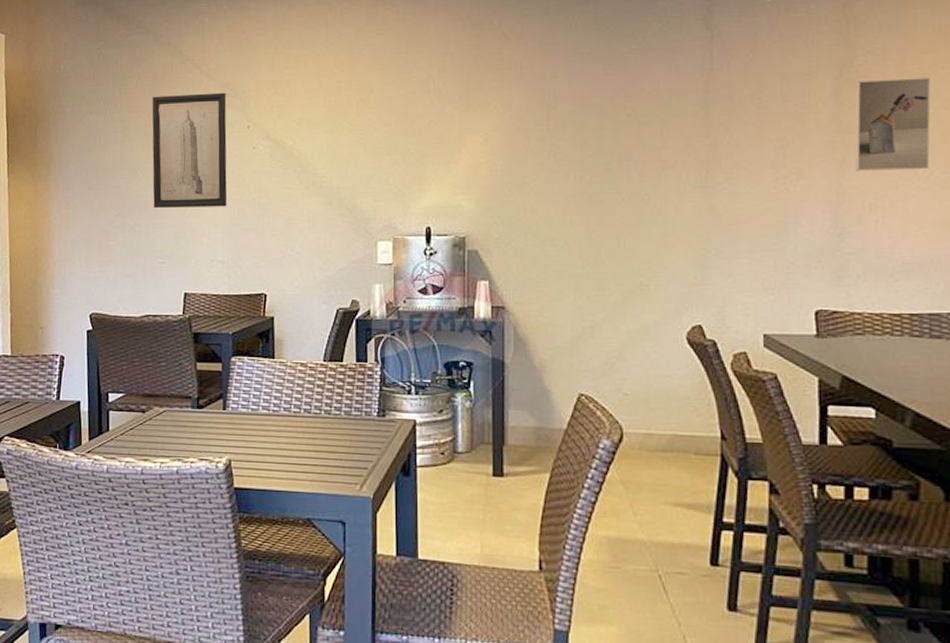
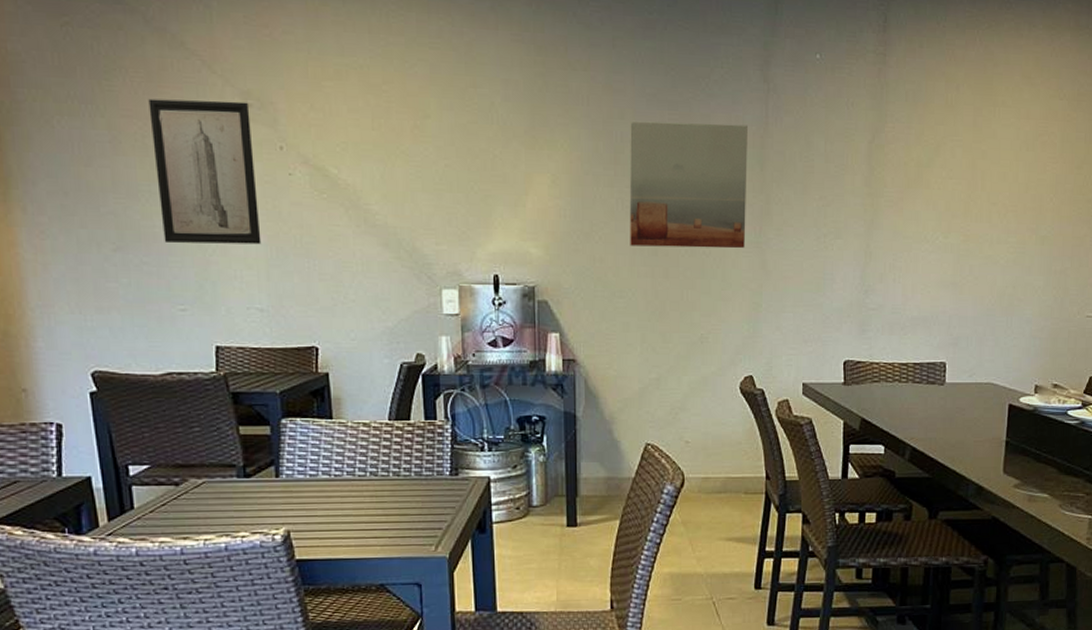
wall art: none [562,73,690,196] -> present [629,120,747,249]
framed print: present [855,78,931,171] -> none [881,146,941,235]

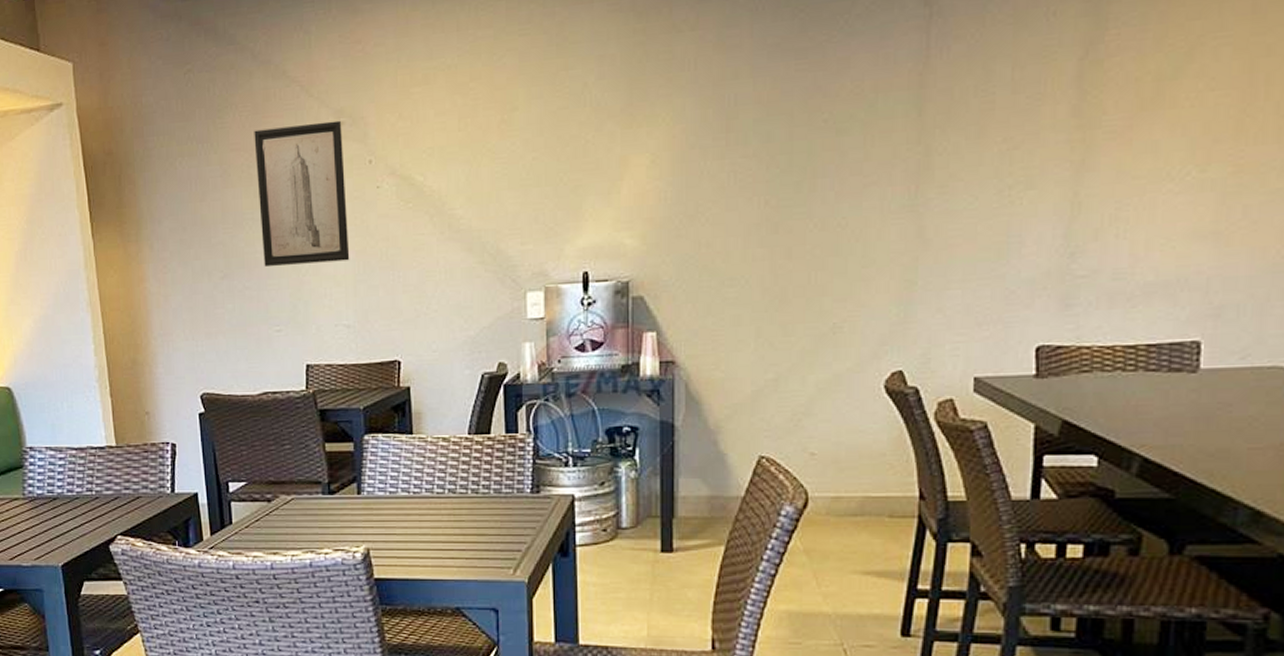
wall art: present [629,120,747,249] -> none [743,62,901,225]

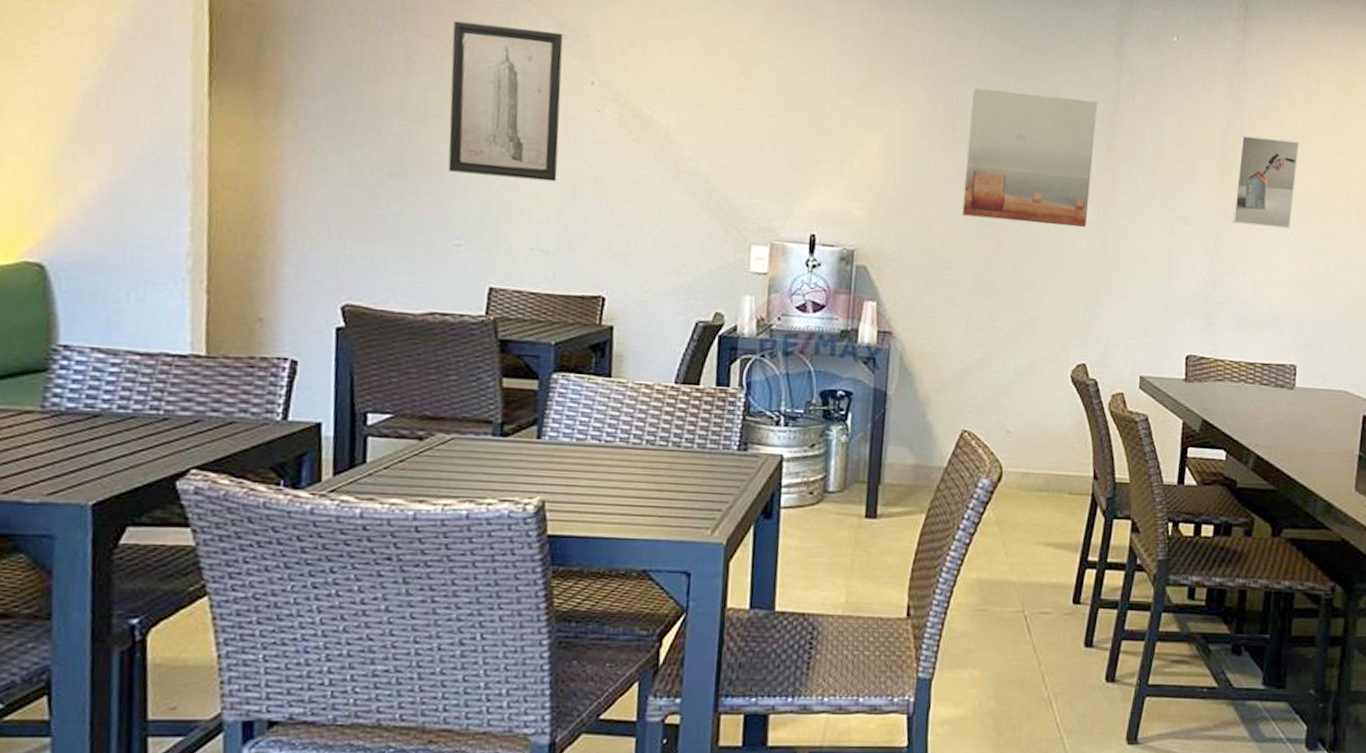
wall art: none [743,62,901,225] -> present [962,87,1097,227]
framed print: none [1096,52,1196,175] -> present [1232,136,1299,229]

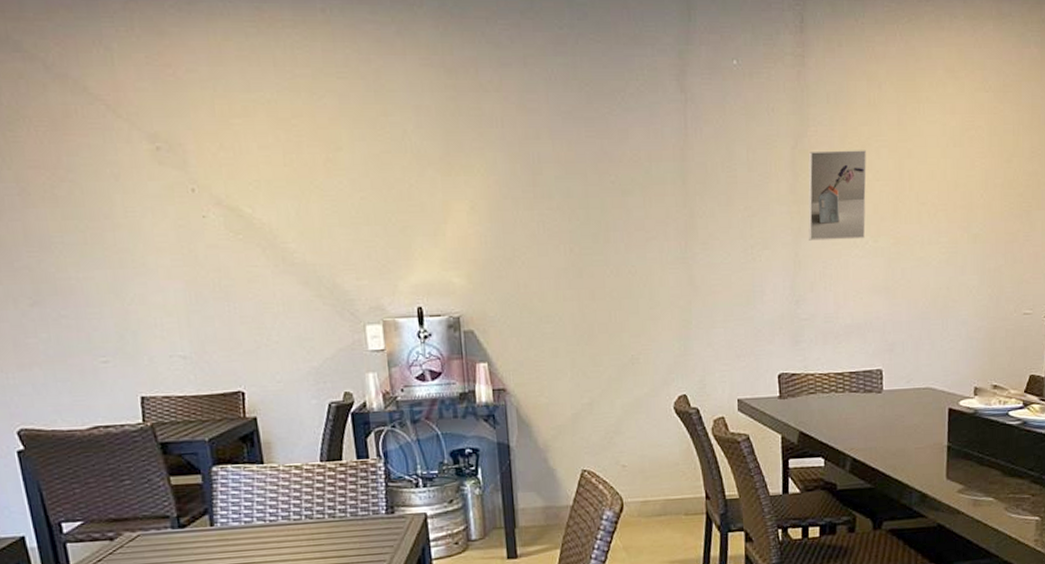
wall art: present [448,20,564,182] -> none [54,145,180,294]
wall art: present [962,87,1097,227] -> none [546,138,671,269]

